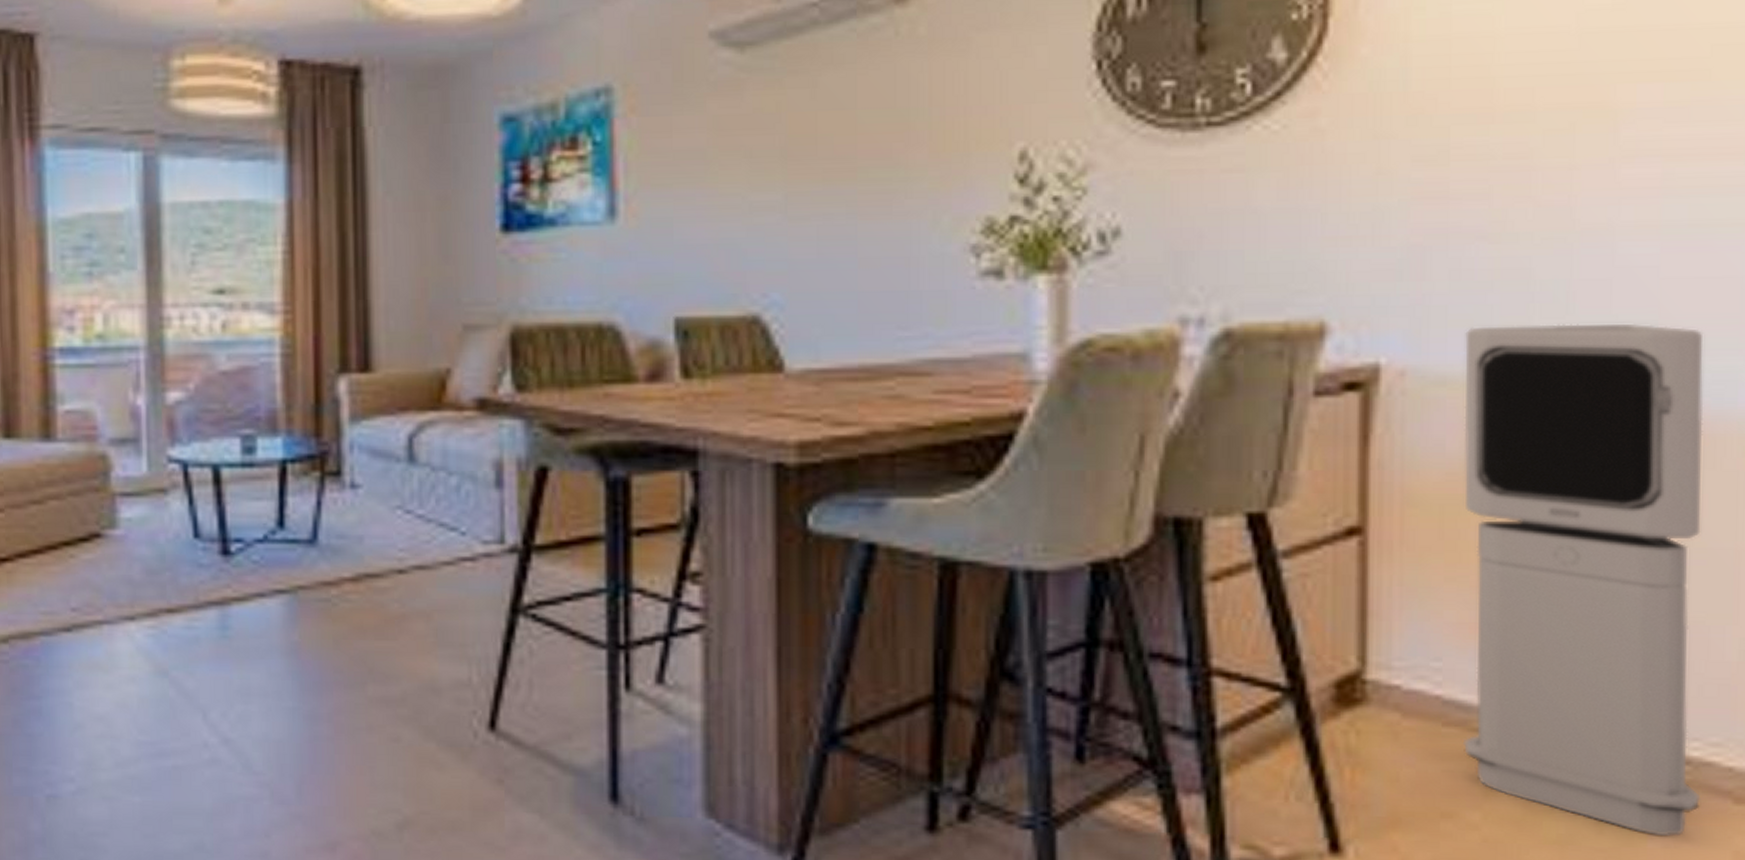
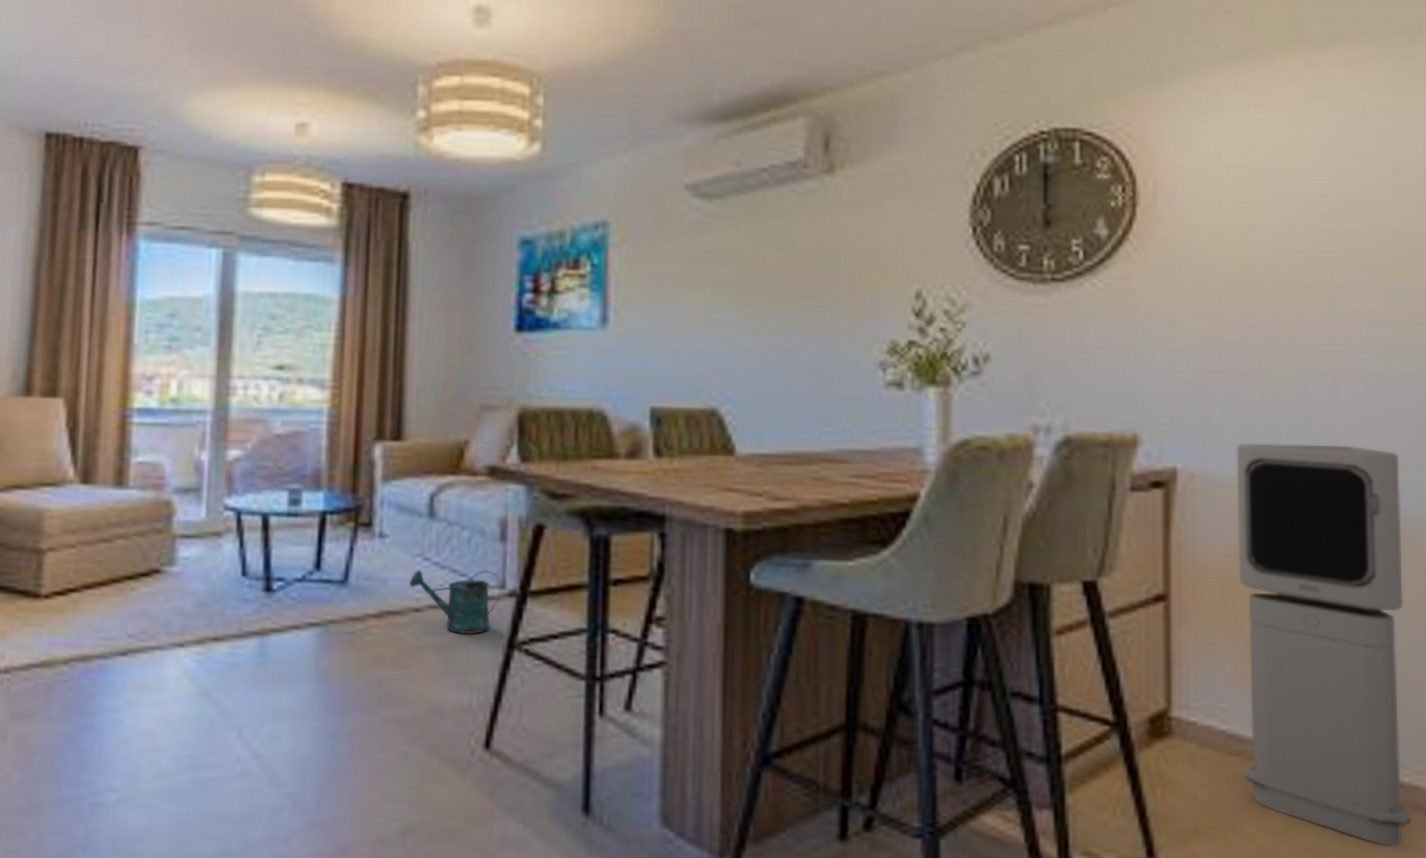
watering can: none [389,522,501,599] -> present [409,569,502,635]

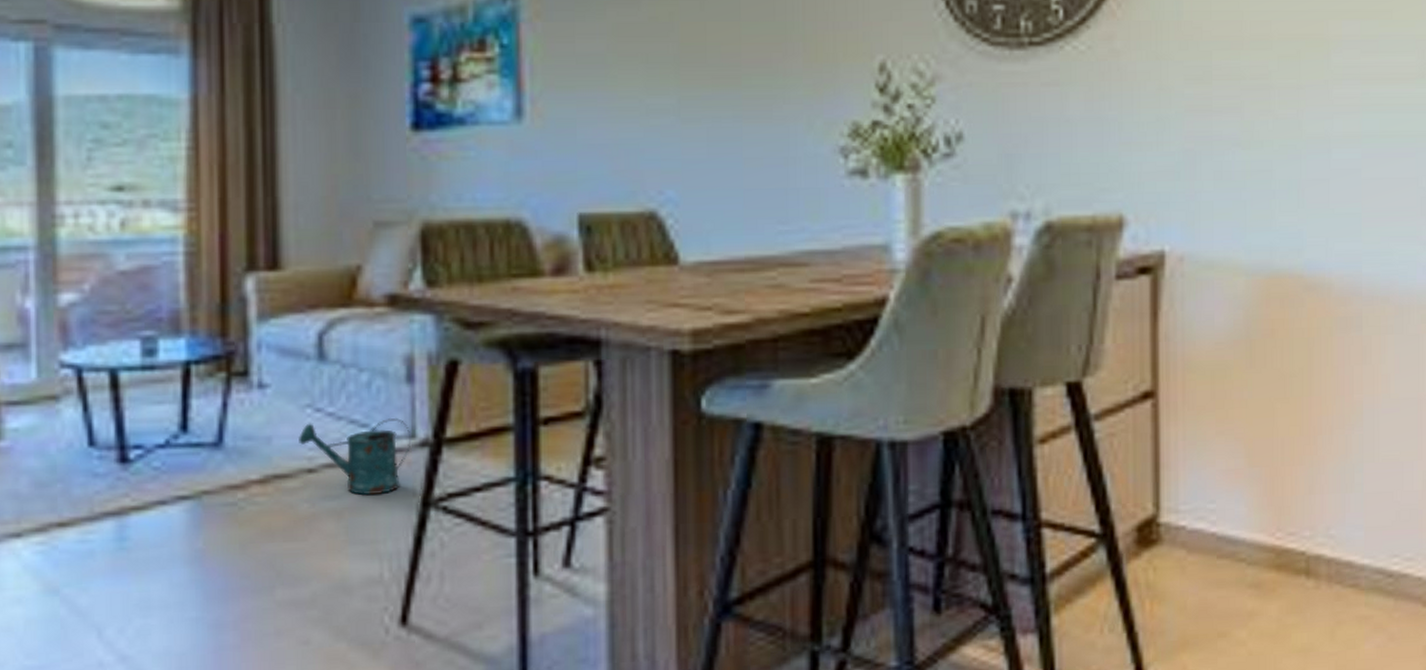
air purifier: present [1236,443,1412,846] -> none [1227,215,1401,639]

